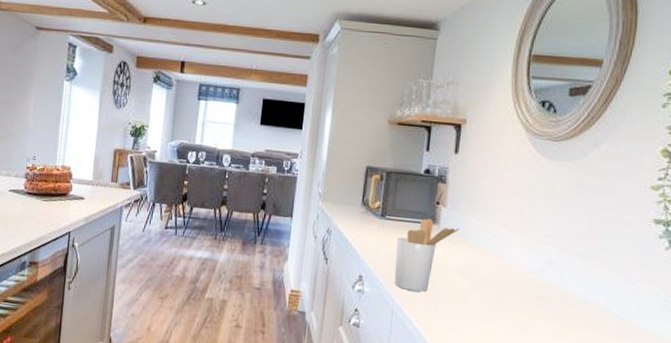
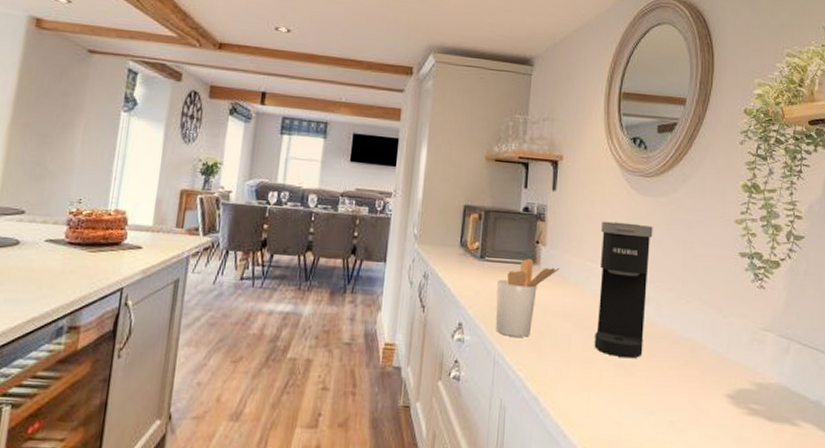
coffee maker: none [492,184,559,318] -> present [594,221,653,359]

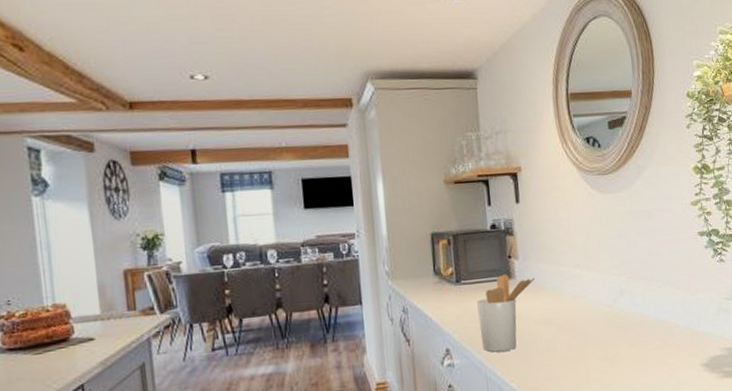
coffee maker: present [594,221,653,359] -> none [568,221,623,351]

